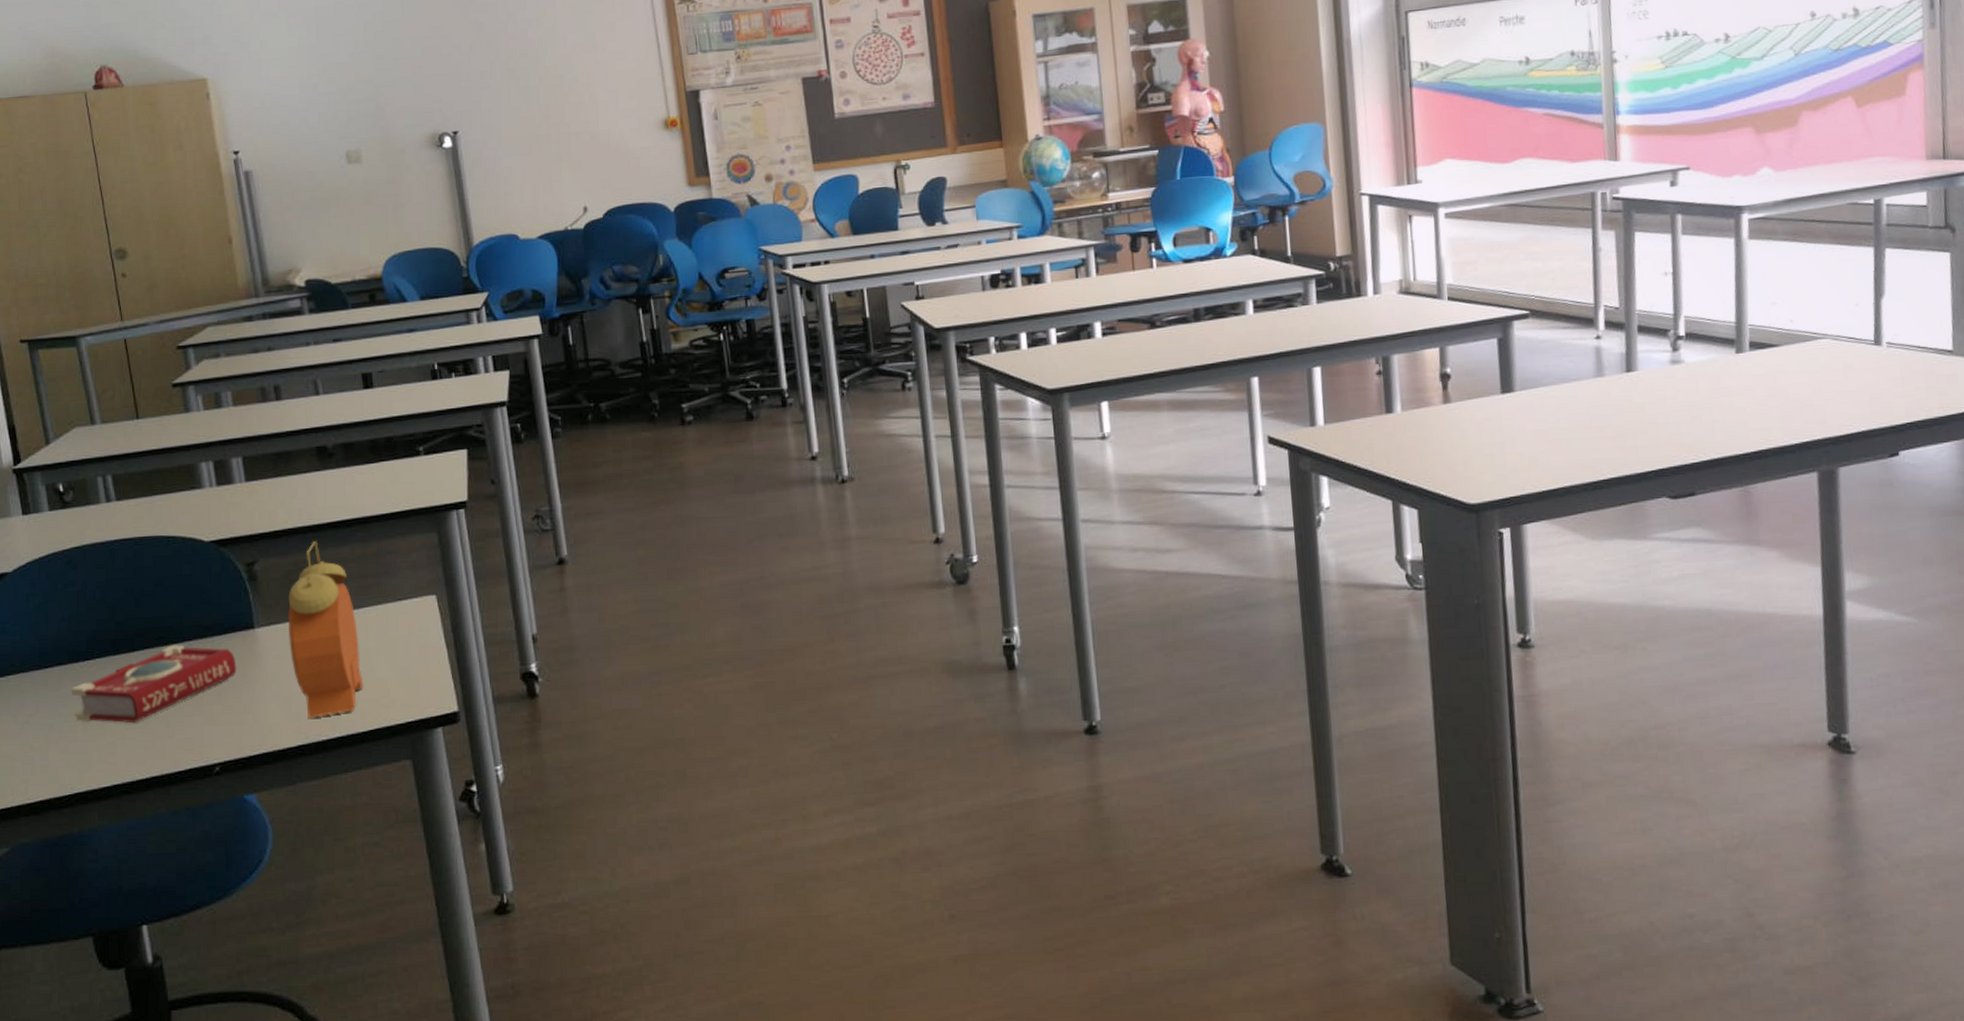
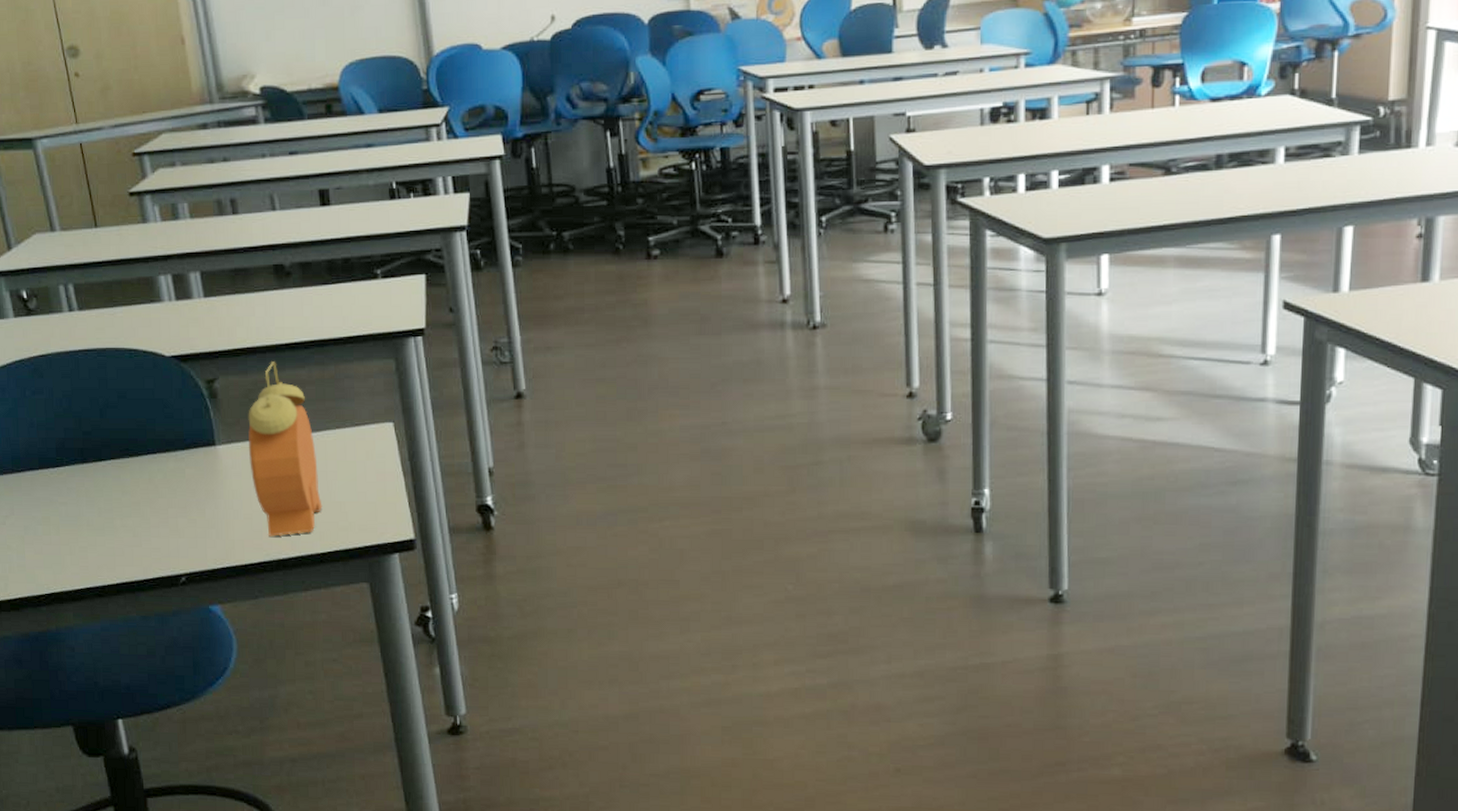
book: present [70,645,237,724] -> none [42,457,200,531]

